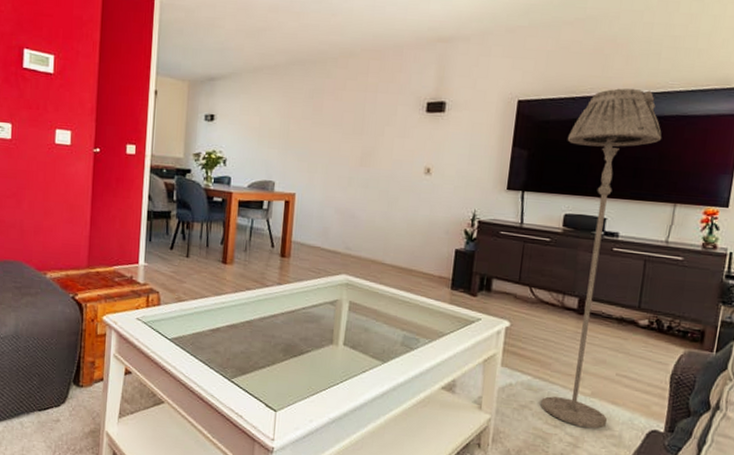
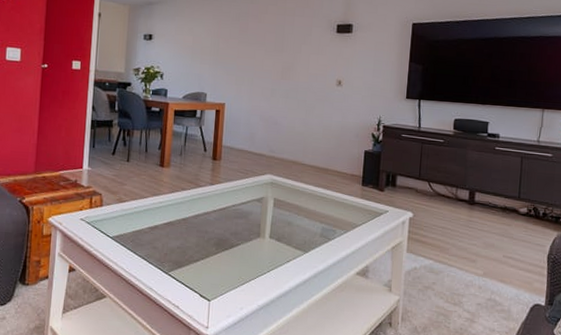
floor lamp: present [541,88,662,429] -> none [441,13,530,304]

